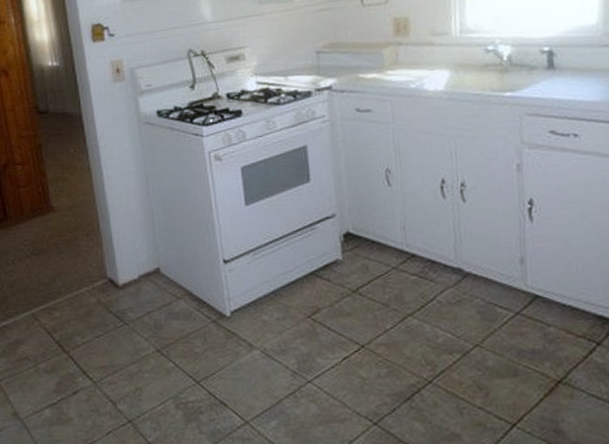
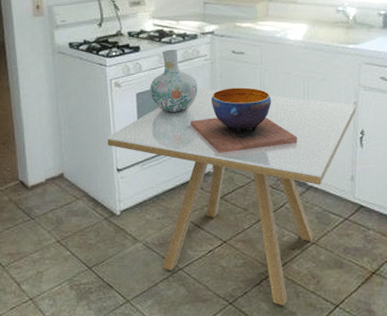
dining table: none [209,156,521,426] -> present [107,87,357,306]
vase: none [256,111,317,189] -> present [149,49,198,113]
decorative bowl: none [310,153,447,236] -> present [191,87,297,153]

